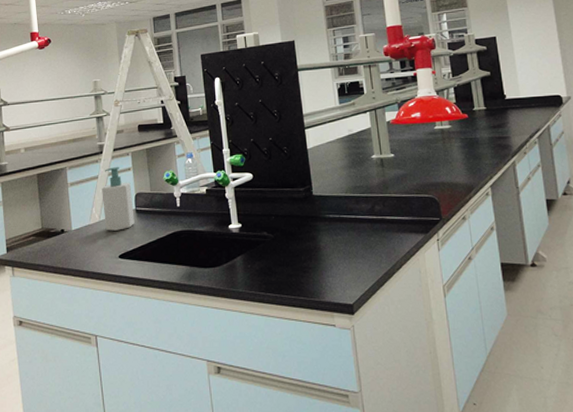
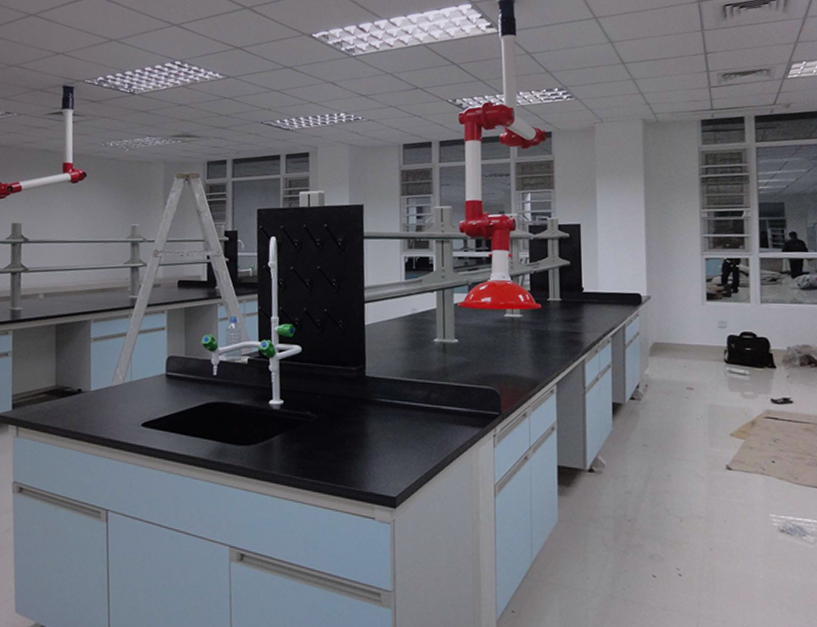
soap bottle: present [102,166,135,231] -> none [128,324,164,396]

